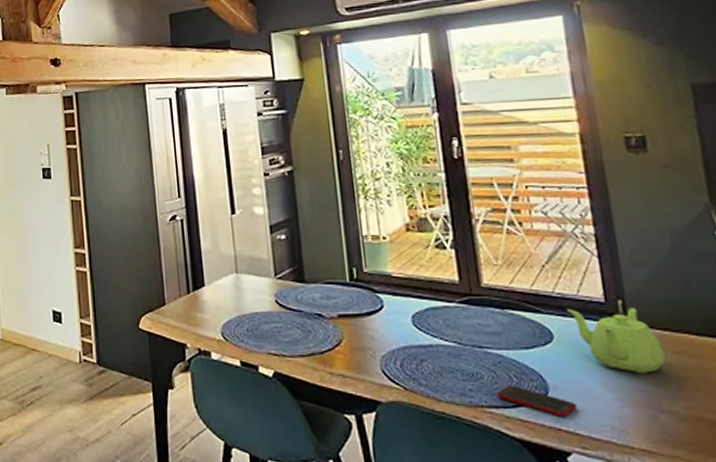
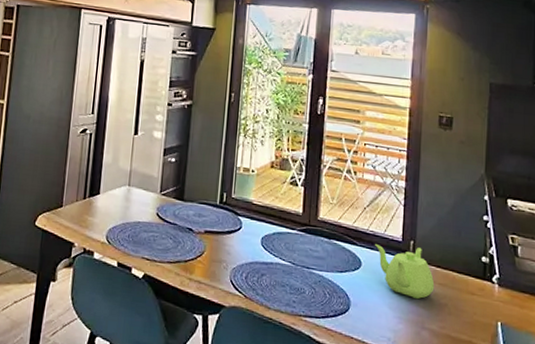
cell phone: present [496,385,577,417] -> none [312,300,367,328]

